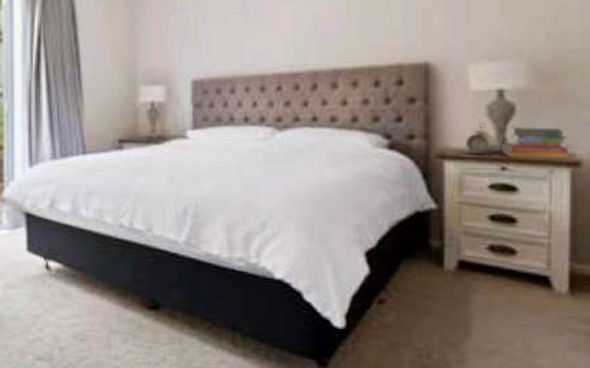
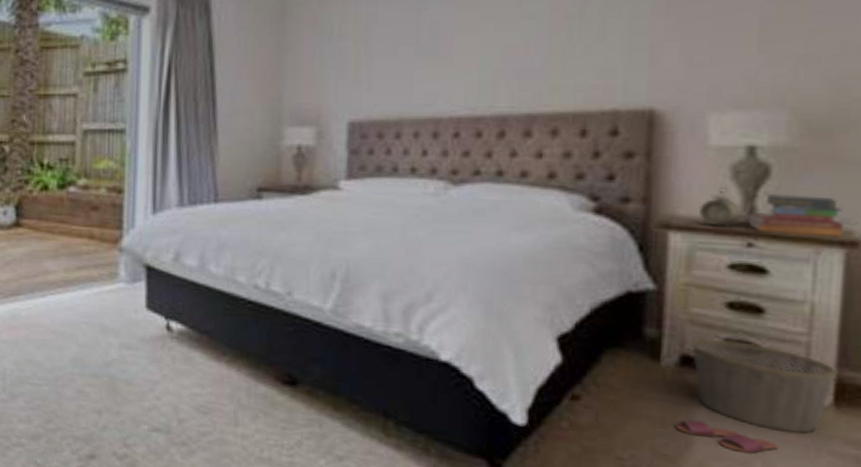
slippers: none [457,312,532,336] -> present [675,420,778,454]
basket: none [465,243,571,316] -> present [691,335,839,434]

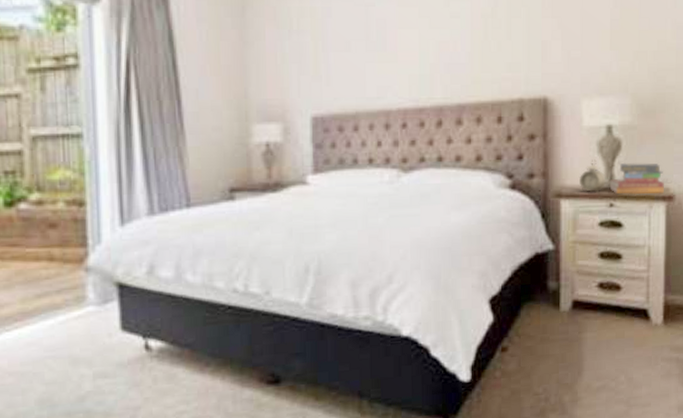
slippers: present [675,420,778,454] -> none [571,351,634,371]
basket: present [691,335,839,434] -> none [579,282,665,349]

